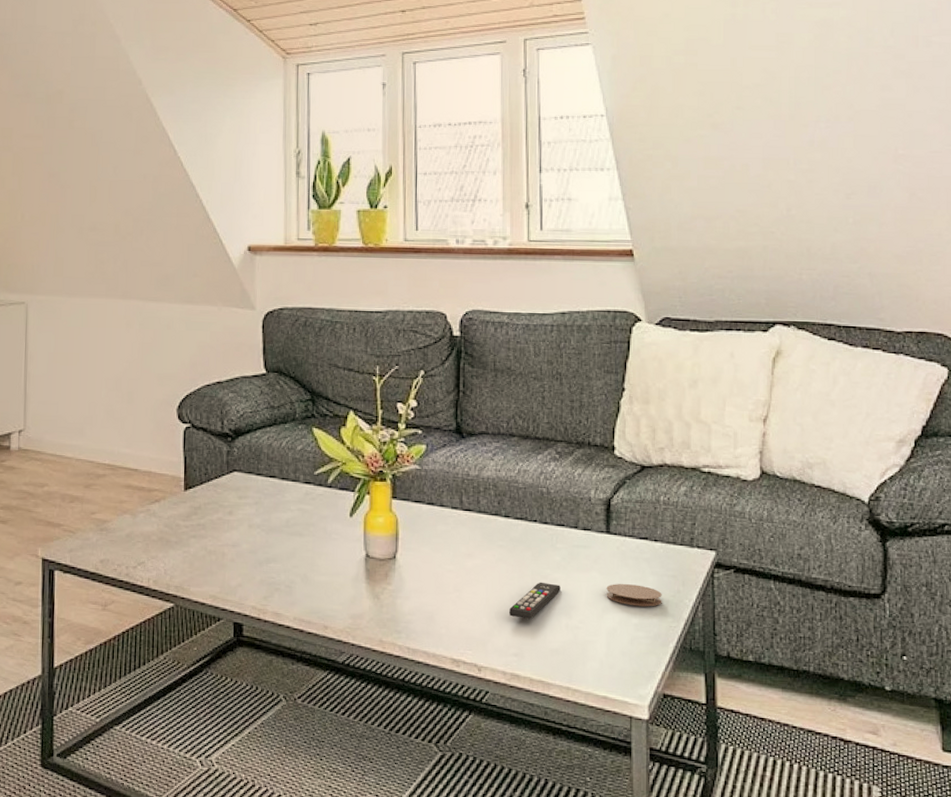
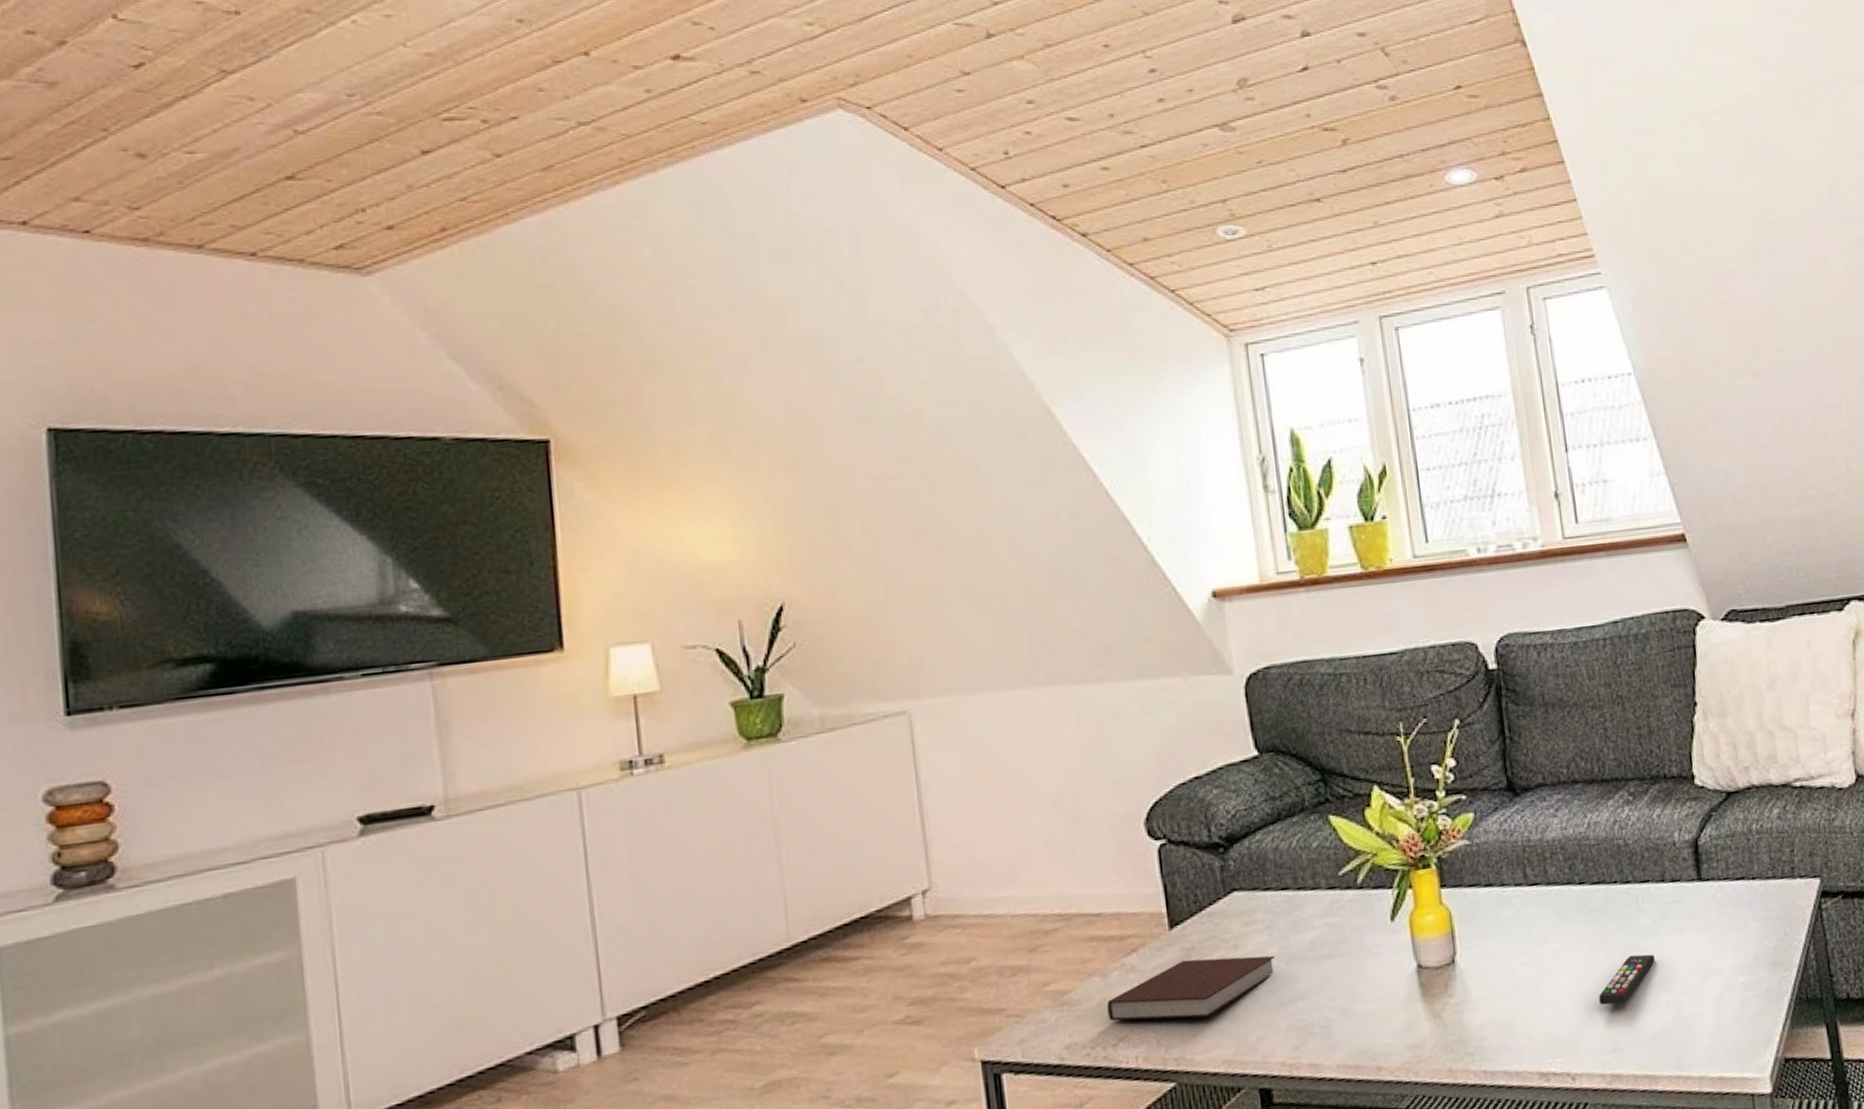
notebook: none [133,515,258,561] -> present [1107,955,1275,1021]
coaster: present [606,584,662,607] -> none [1706,935,1770,962]

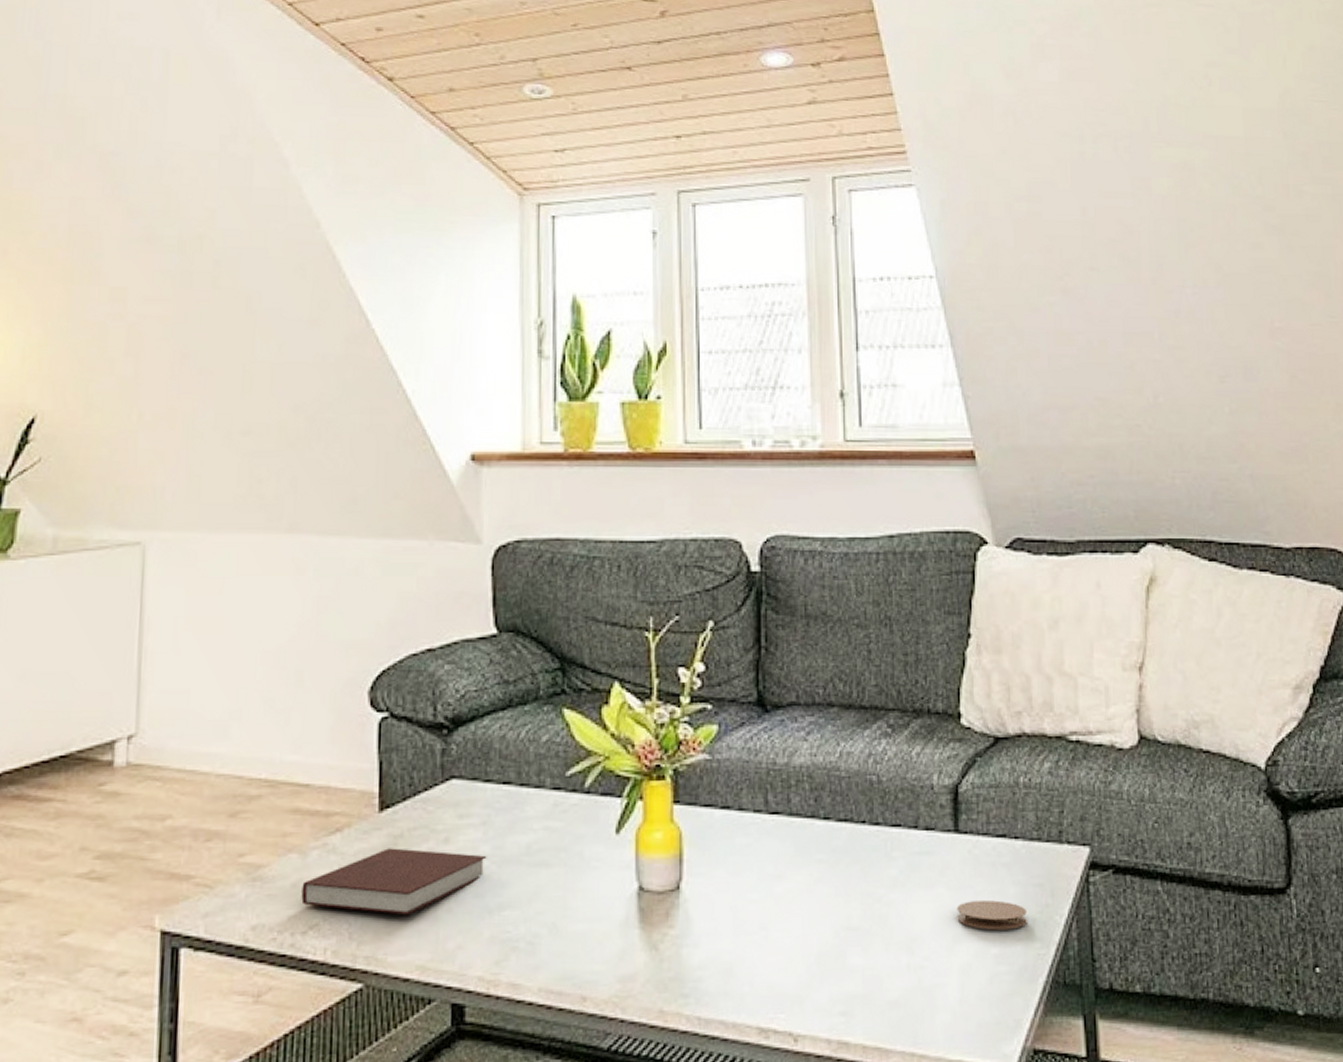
remote control: present [1599,954,1655,1005] -> none [833,906,899,962]
coaster: none [1706,935,1770,962] -> present [957,900,1027,930]

